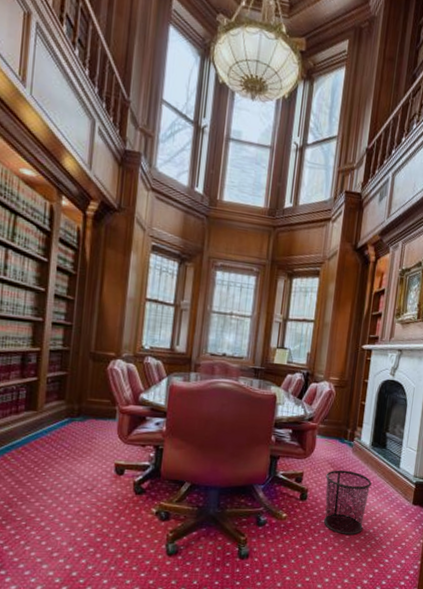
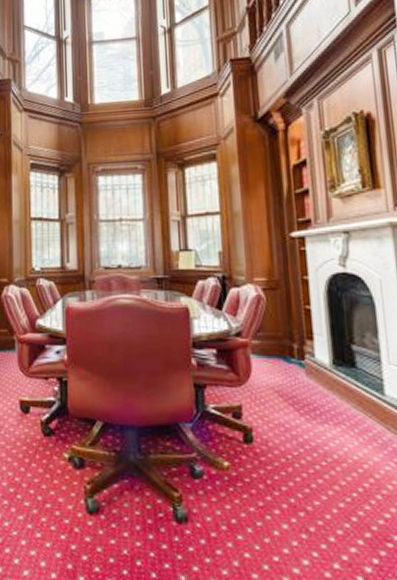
waste bin: present [324,470,372,535] -> none [274,400,346,495]

